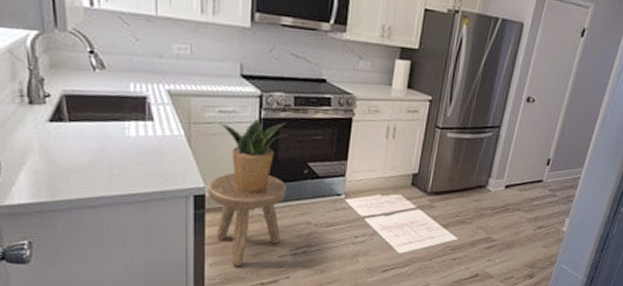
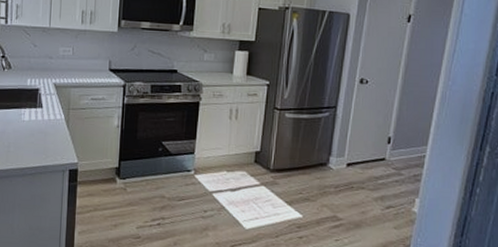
stool: present [209,172,287,266] -> none [81,150,144,235]
potted plant: present [218,118,289,192] -> none [90,104,146,168]

